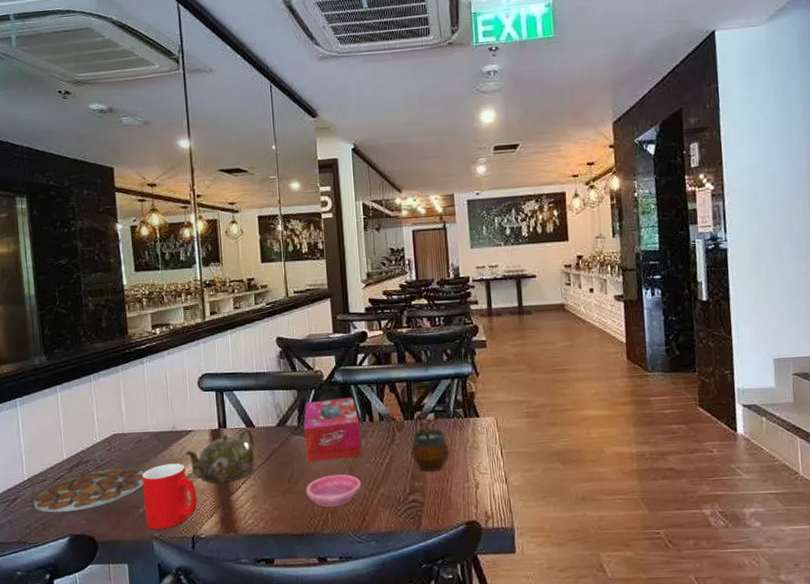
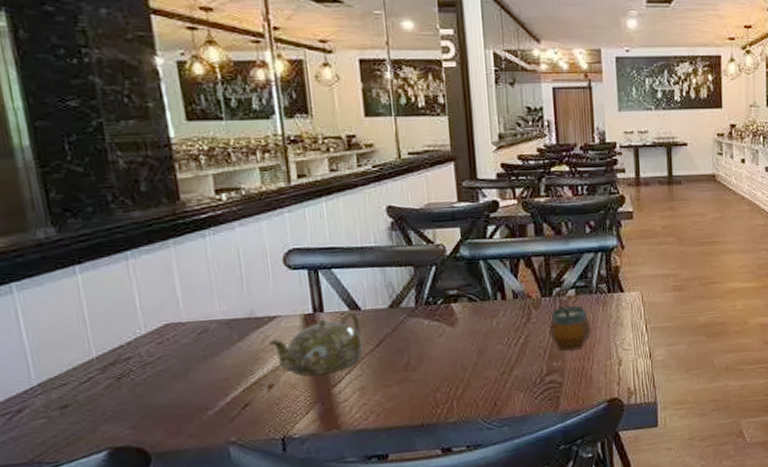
plate: present [33,468,145,513] -> none [49,363,213,424]
cup: present [141,463,197,530] -> none [209,355,288,434]
tissue box: present [304,397,362,463] -> none [423,274,493,348]
saucer: present [305,474,362,508] -> none [425,358,492,395]

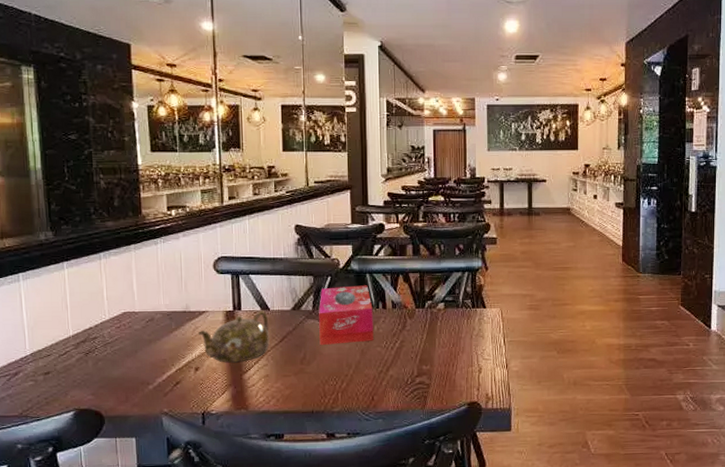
tissue box: none [423,274,493,348] -> present [319,285,374,346]
gourd: present [549,305,591,351] -> none [420,317,457,356]

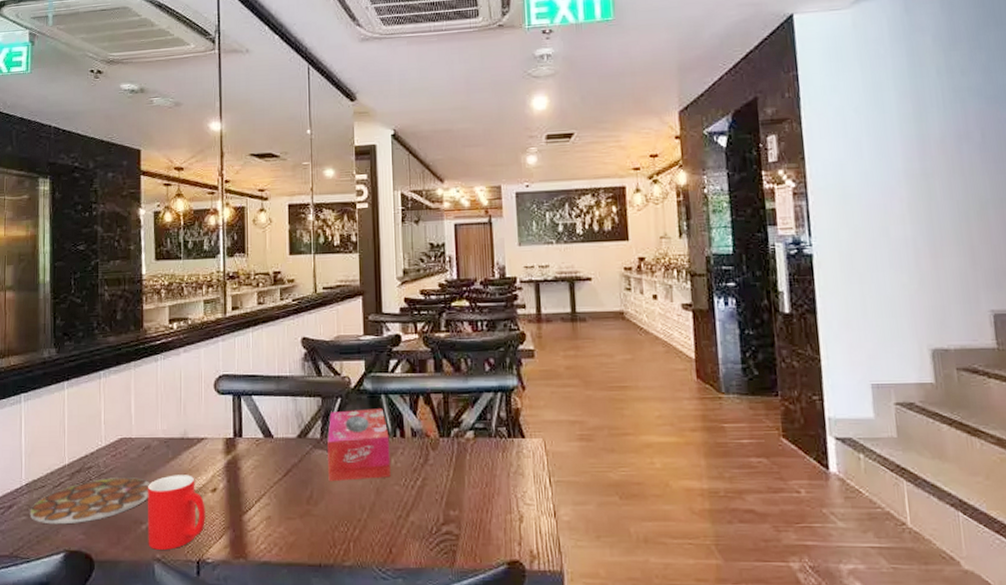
plate: none [36,346,155,388] -> present [29,478,151,525]
cup: none [152,342,209,405] -> present [147,475,205,550]
teapot: present [198,310,270,363] -> none [195,437,273,500]

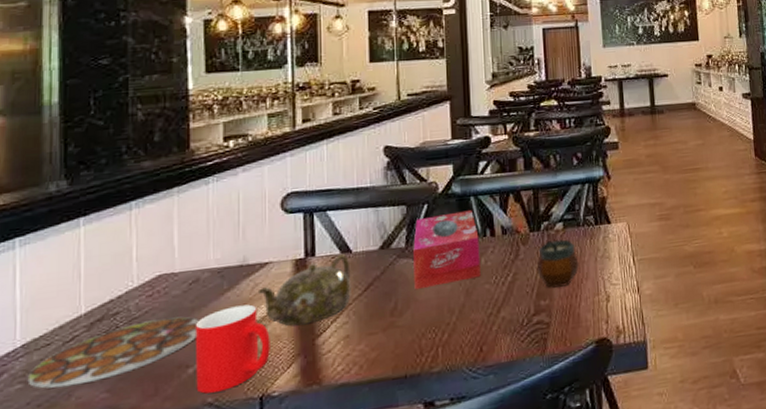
teapot: none [195,437,273,500] -> present [257,253,351,326]
gourd: none [446,449,490,499] -> present [536,239,579,288]

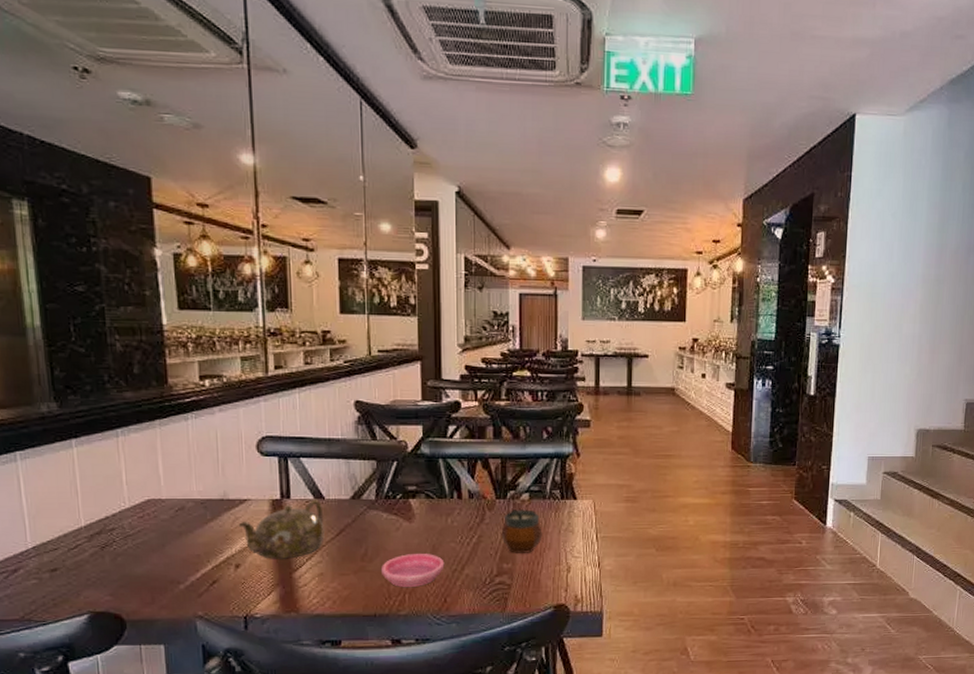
plate: present [27,316,200,389] -> none [41,539,187,587]
cup: present [195,304,270,394] -> none [183,535,252,608]
saucer: none [411,299,479,341] -> present [380,554,445,588]
tissue box: present [413,210,481,290] -> none [383,472,447,540]

